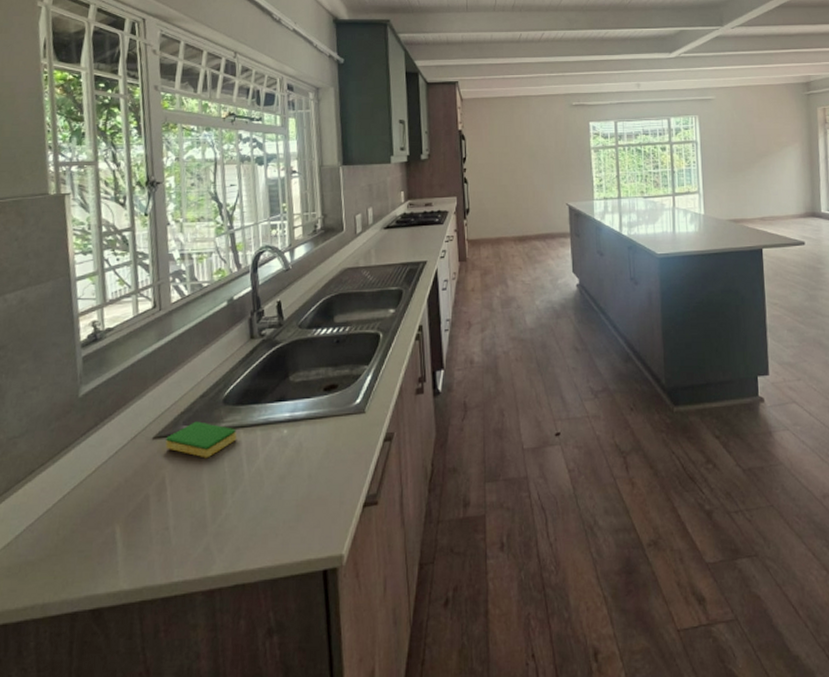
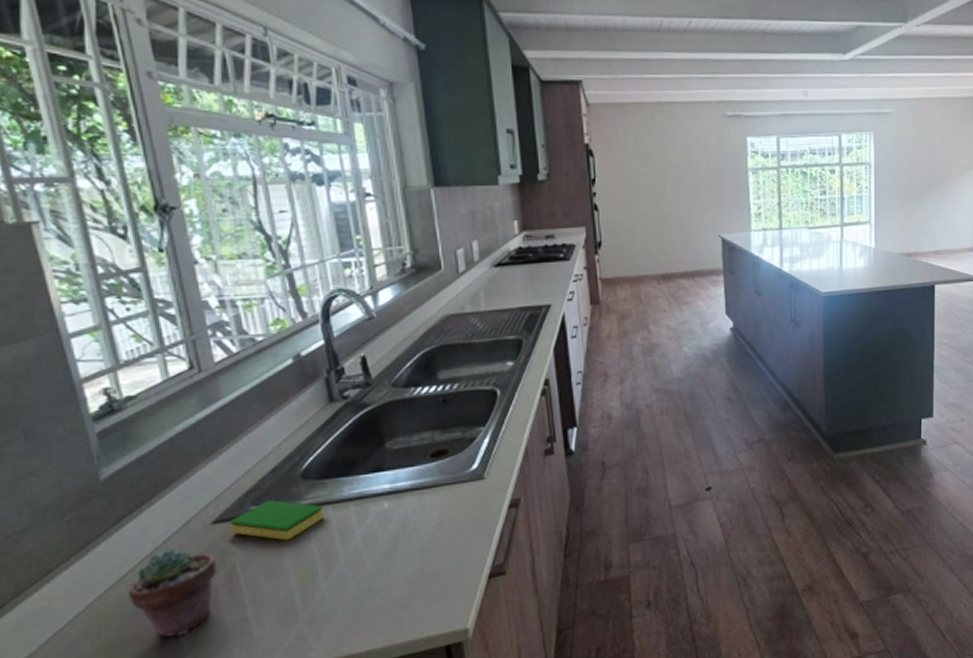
potted succulent: none [83,458,152,539] -> present [127,548,218,638]

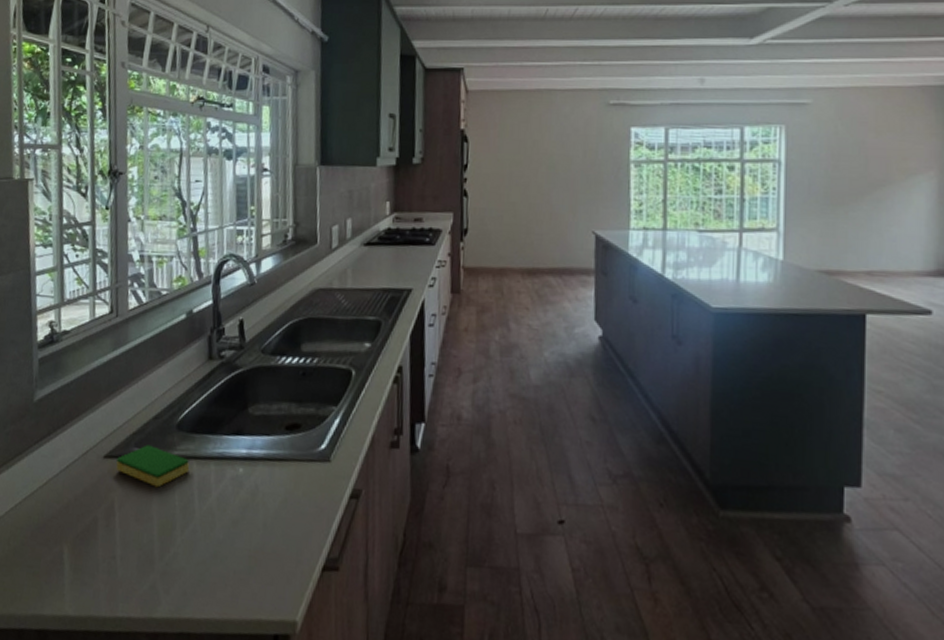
potted succulent: present [127,548,218,638] -> none [34,473,101,559]

